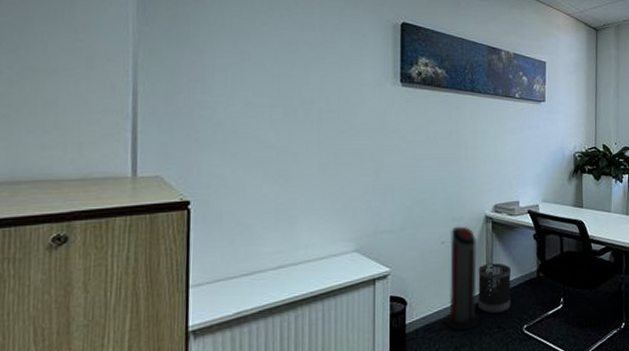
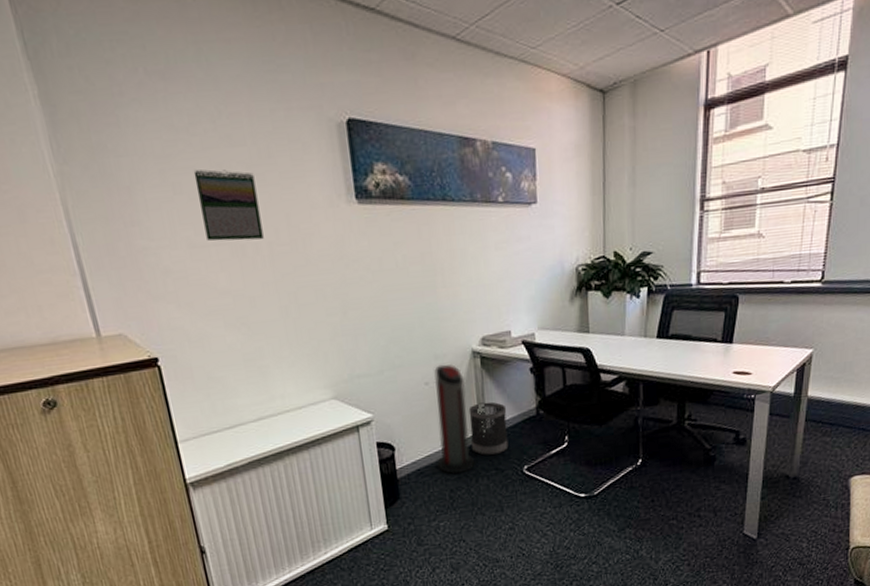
calendar: none [263,43,316,105] -> present [193,169,264,241]

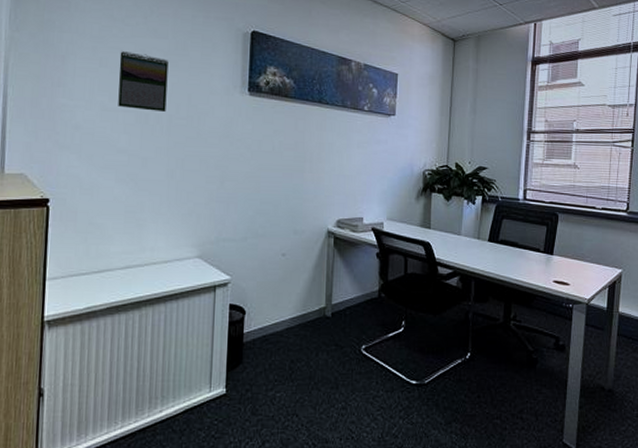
air purifier: present [434,364,475,474] -> none [282,239,319,344]
wastebasket: present [468,401,509,456] -> none [315,279,352,330]

